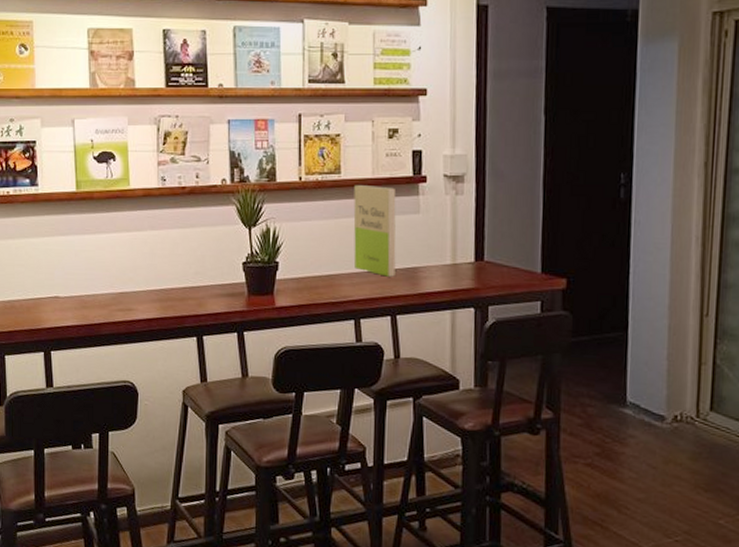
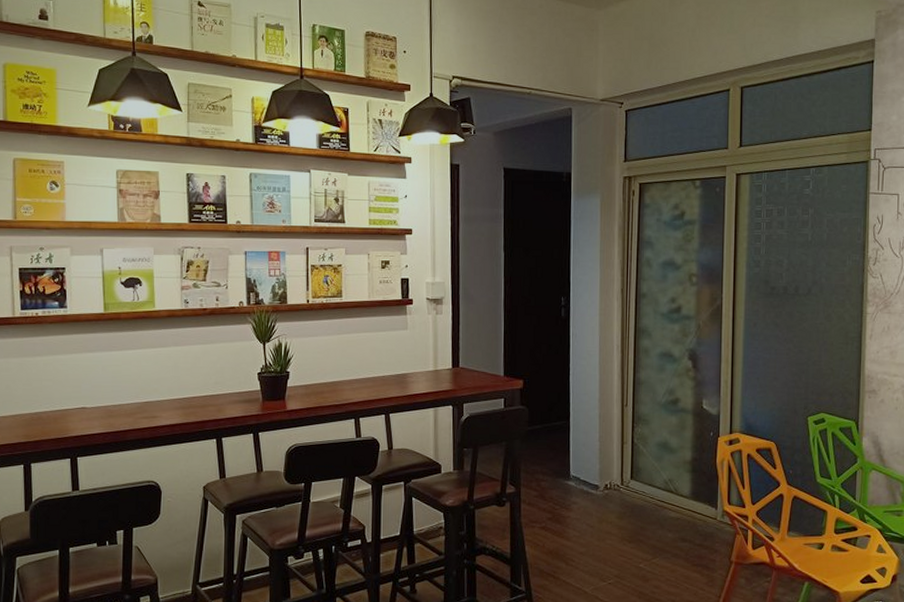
book: present [353,185,396,277] -> none [353,307,389,382]

